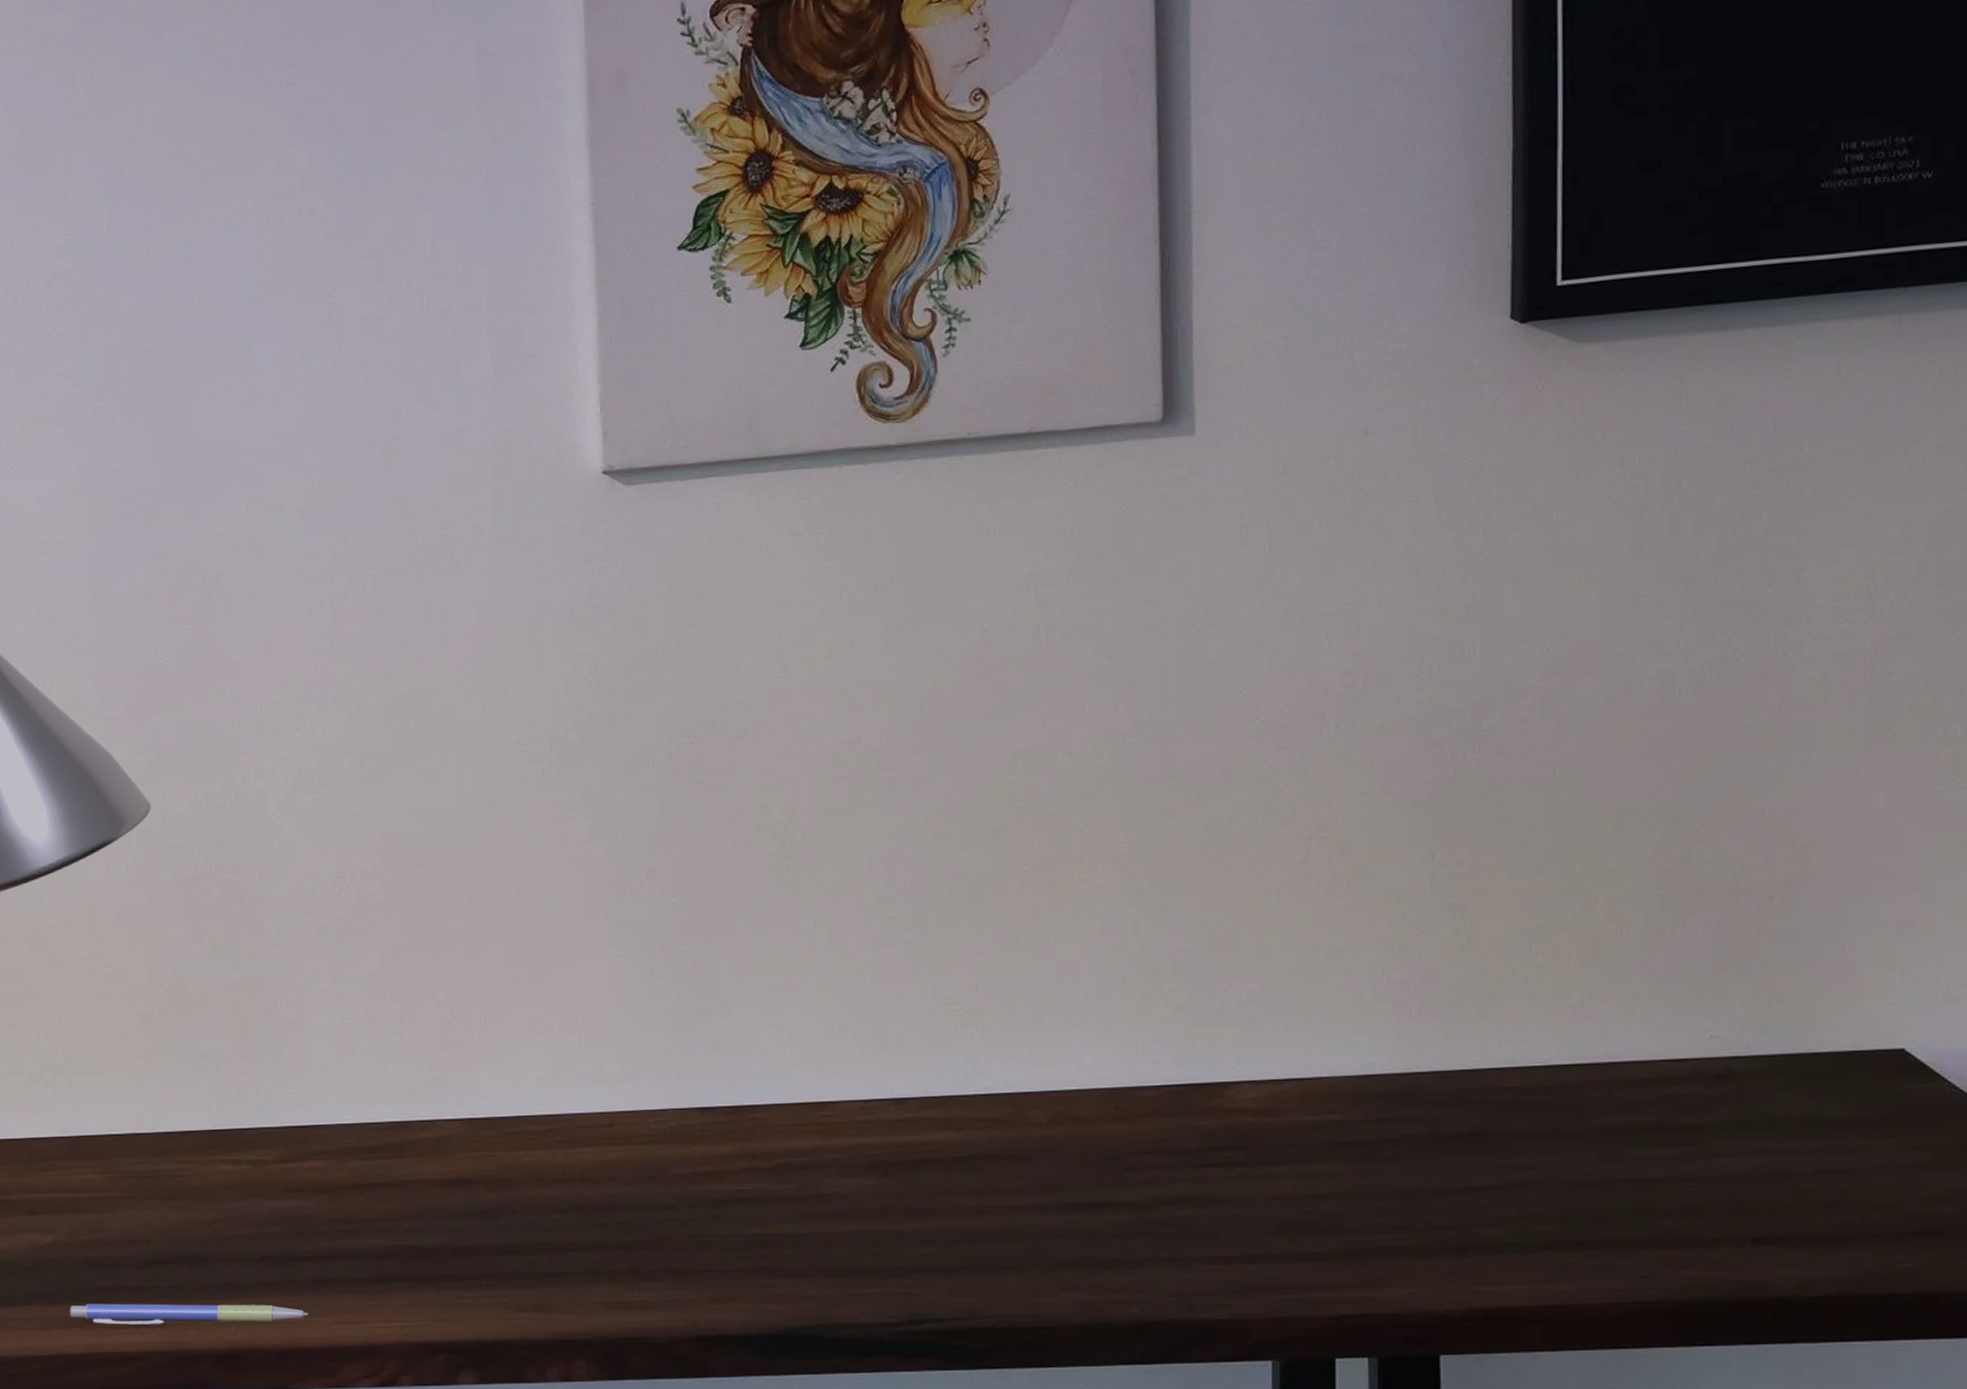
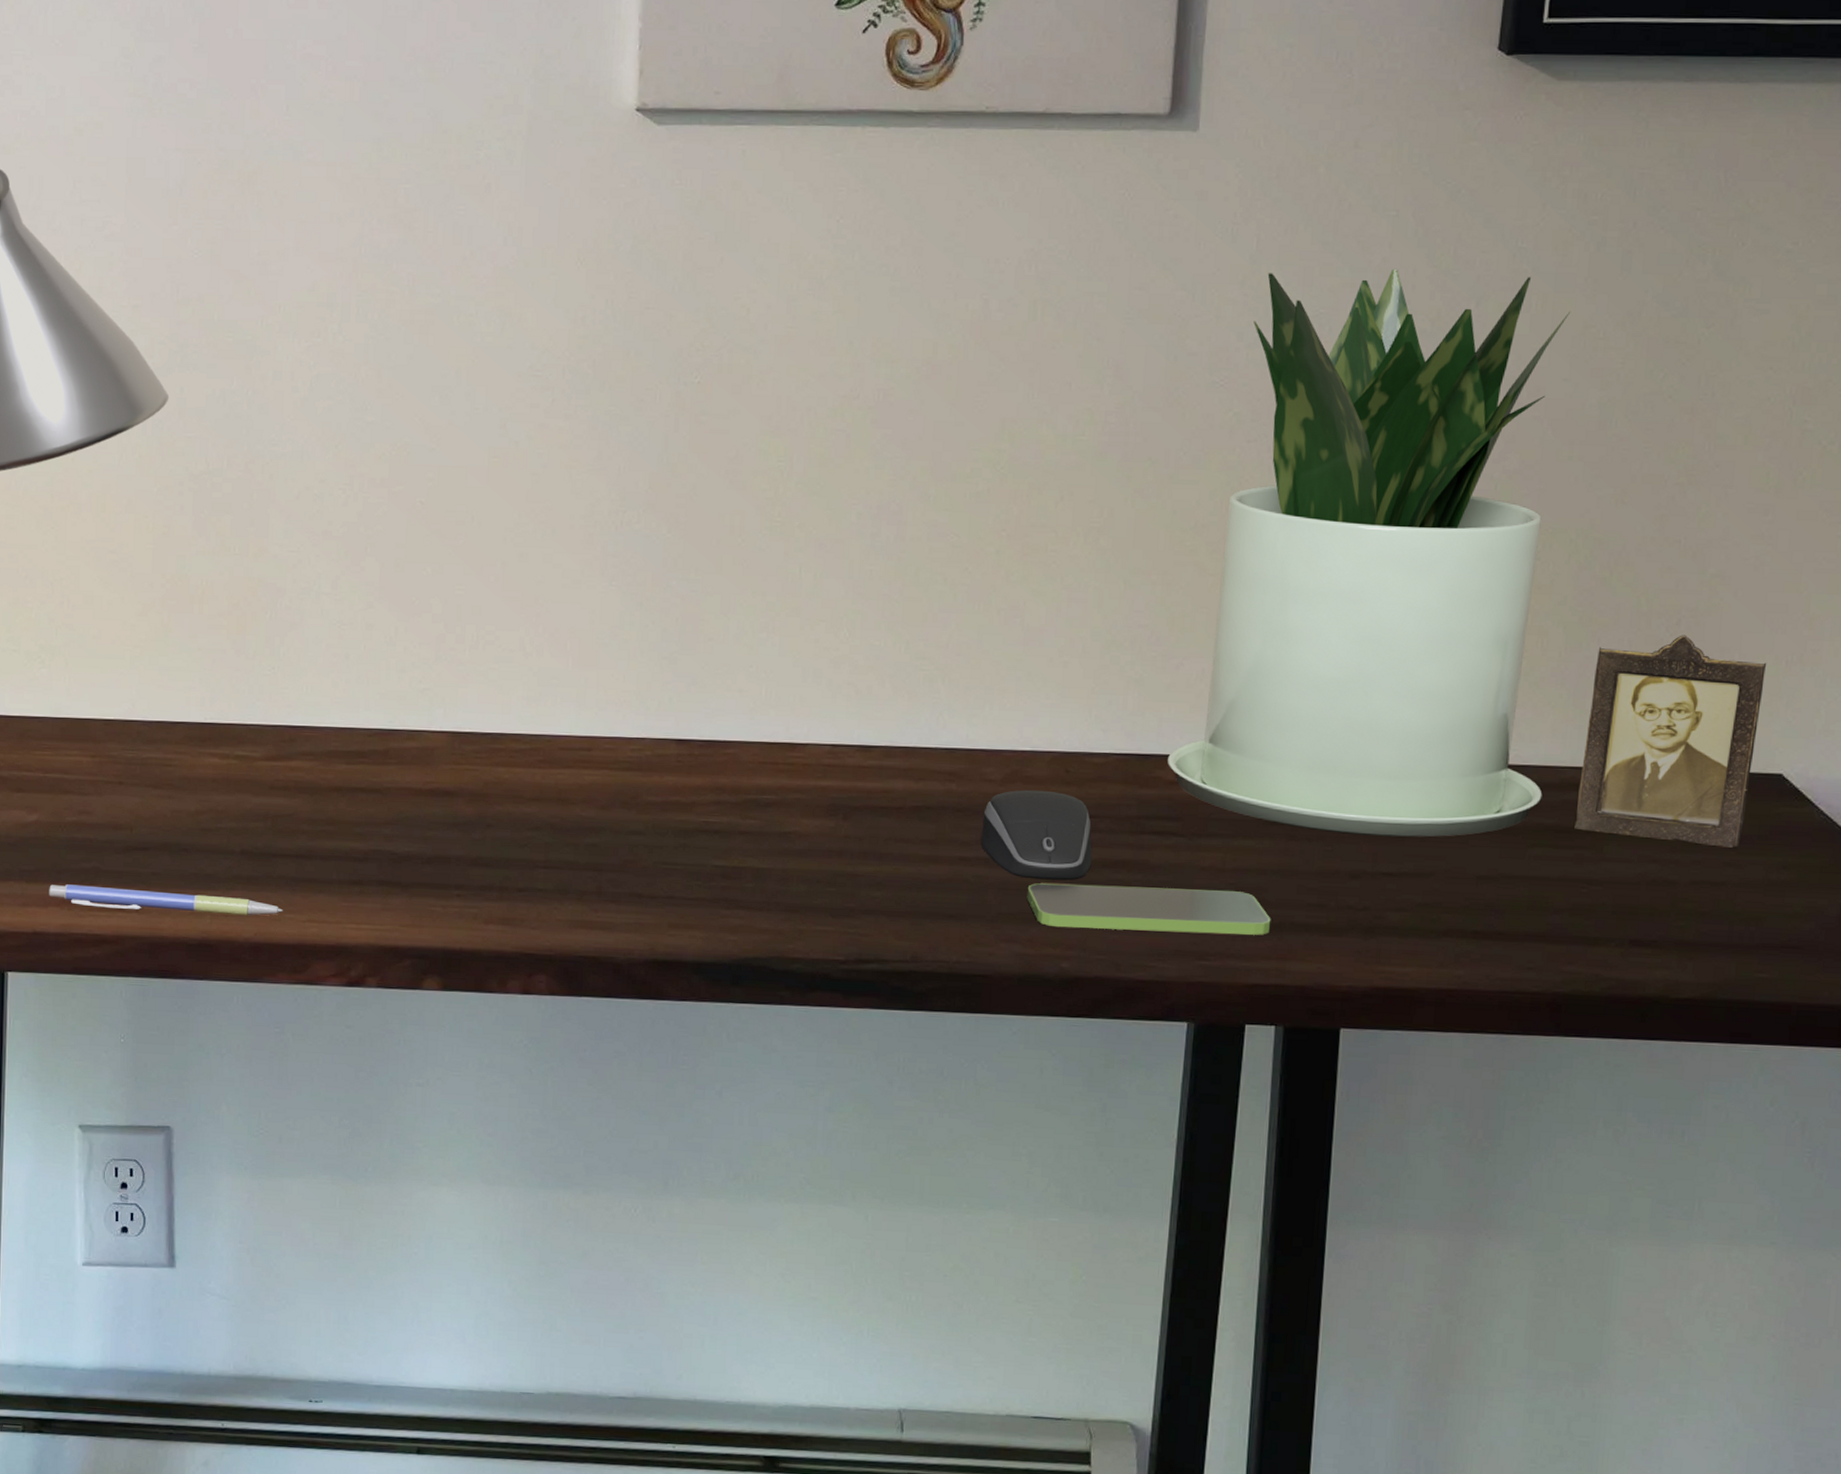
computer mouse: none [1031,1129,1153,1223] -> present [980,789,1092,881]
phone: none [1086,1219,1353,1271] -> present [1027,883,1271,935]
planter: none [1223,550,1638,1150] -> present [1167,269,1571,838]
photo frame: none [1677,910,1875,1132] -> present [1574,635,1767,848]

